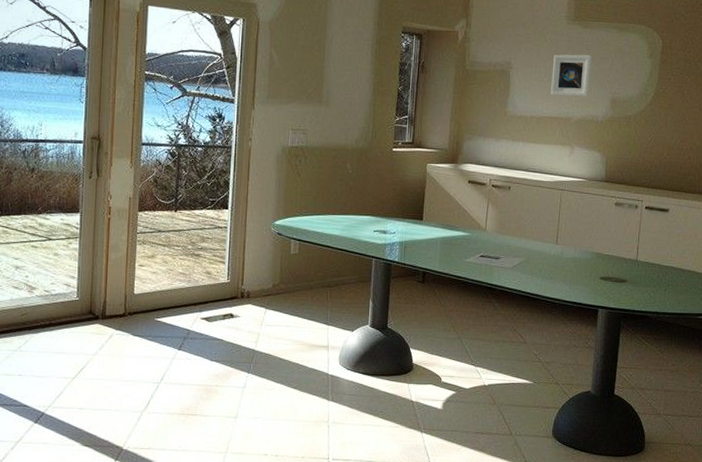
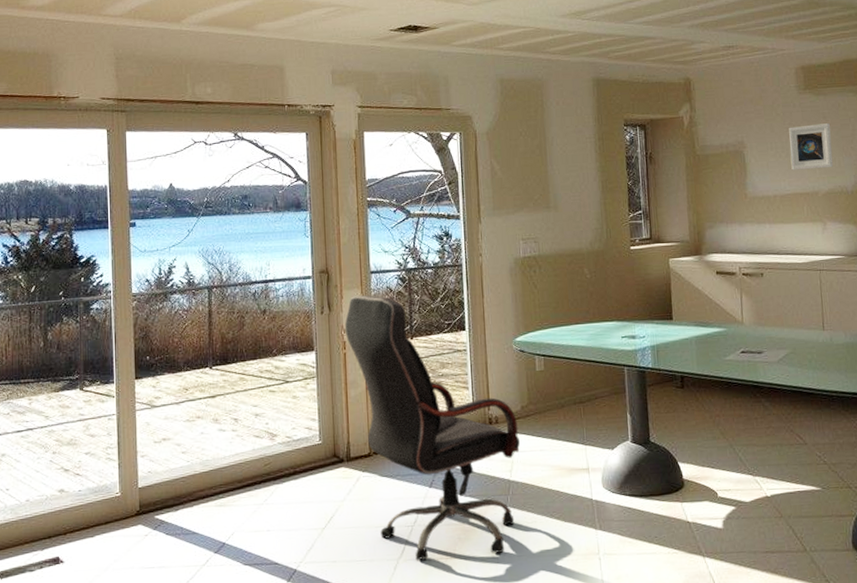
office chair: none [111,165,268,414] -> present [344,295,520,560]

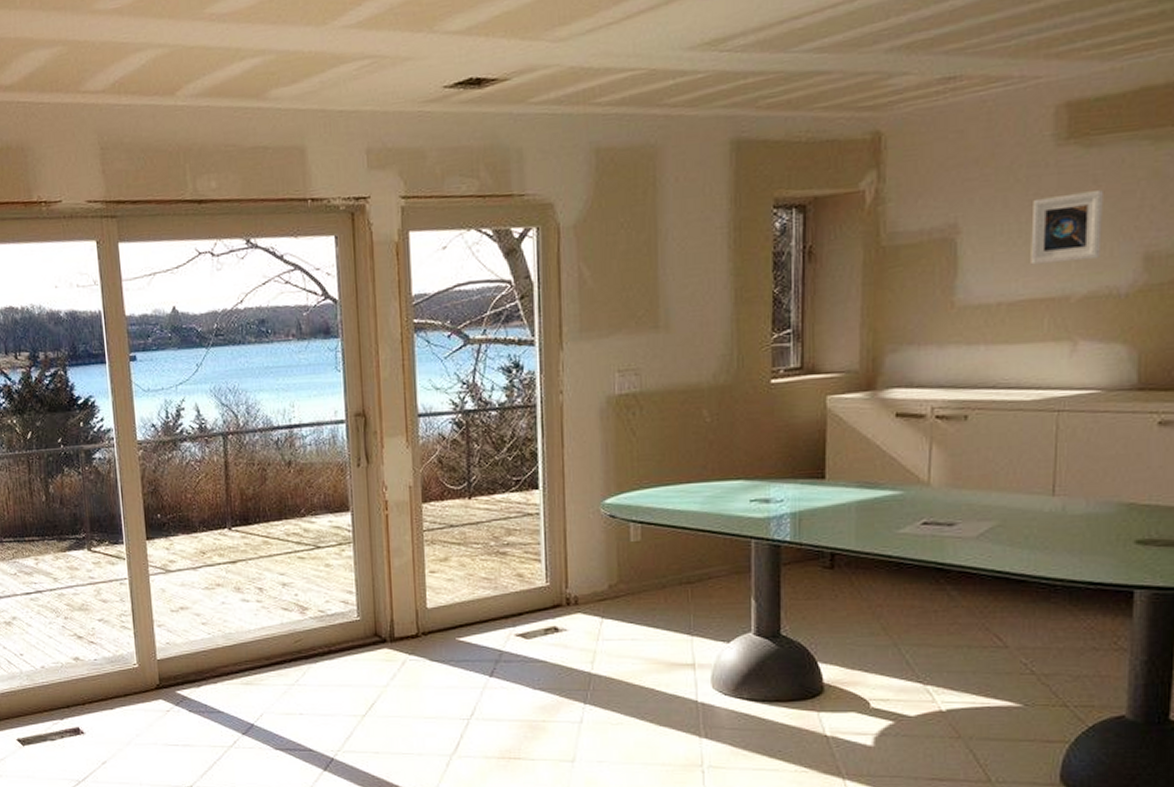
office chair: present [344,295,520,560] -> none [386,444,605,758]

